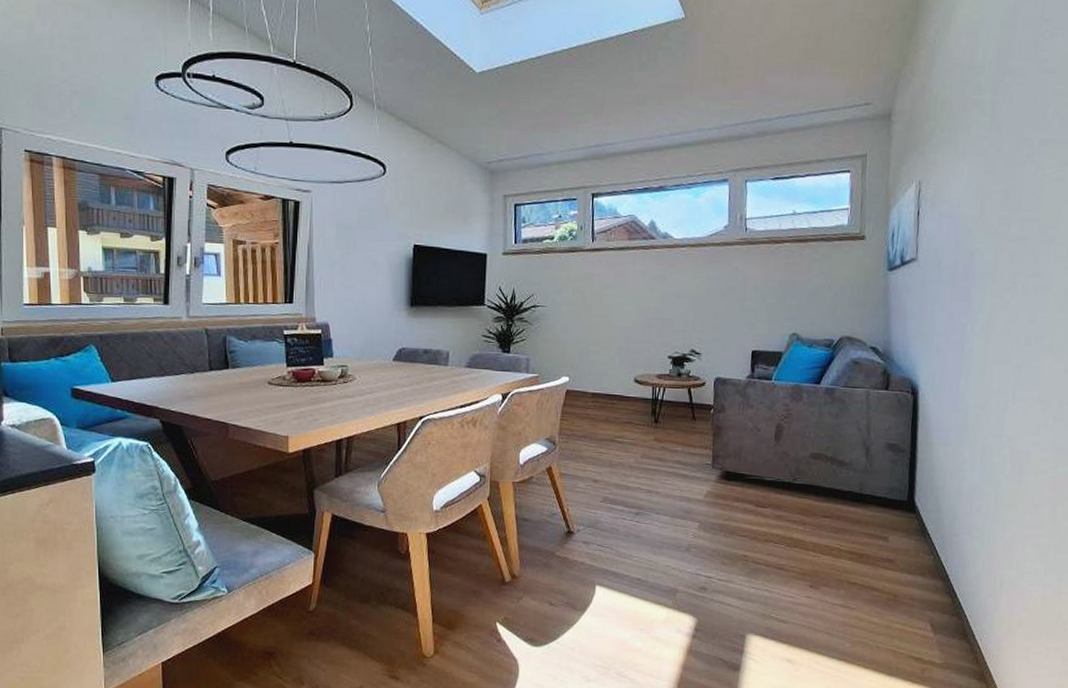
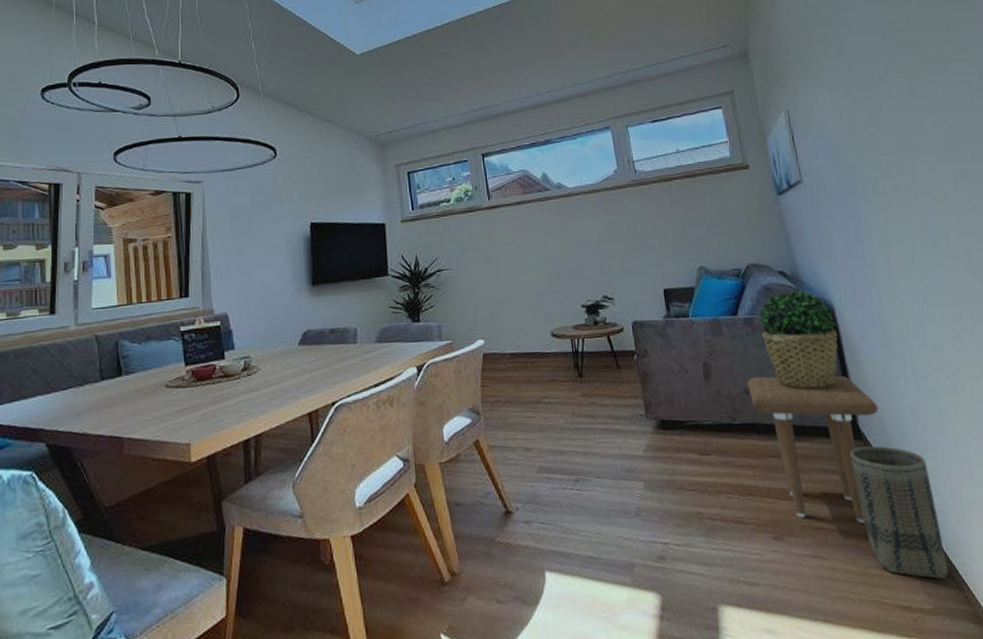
side table: none [815,444,938,585] -> present [747,376,878,523]
potted plant: none [840,367,916,463] -> present [759,291,838,389]
basket: none [897,519,972,641] -> present [850,445,949,580]

